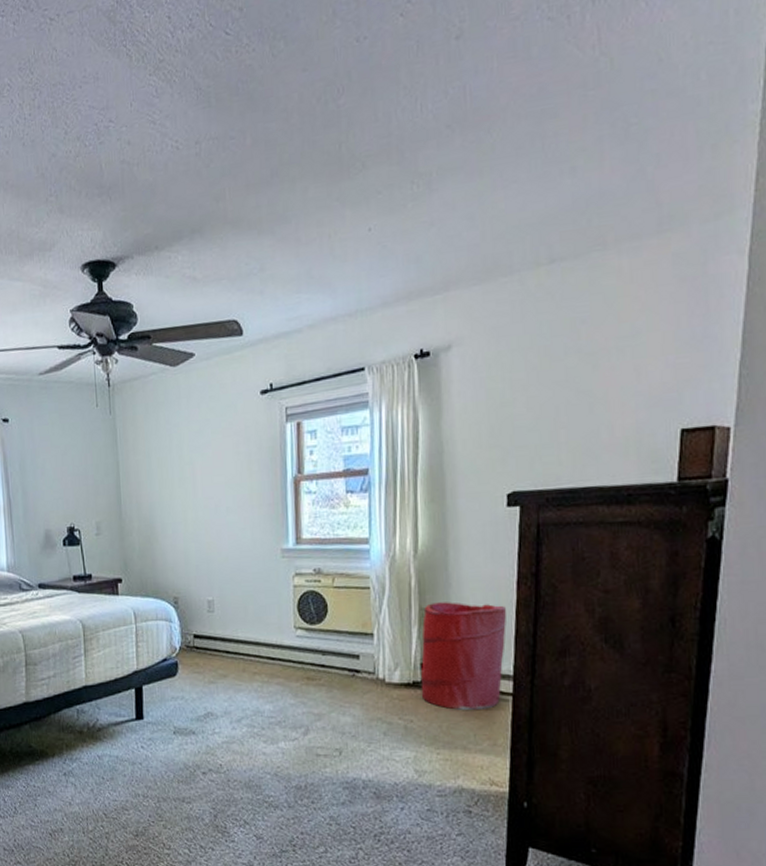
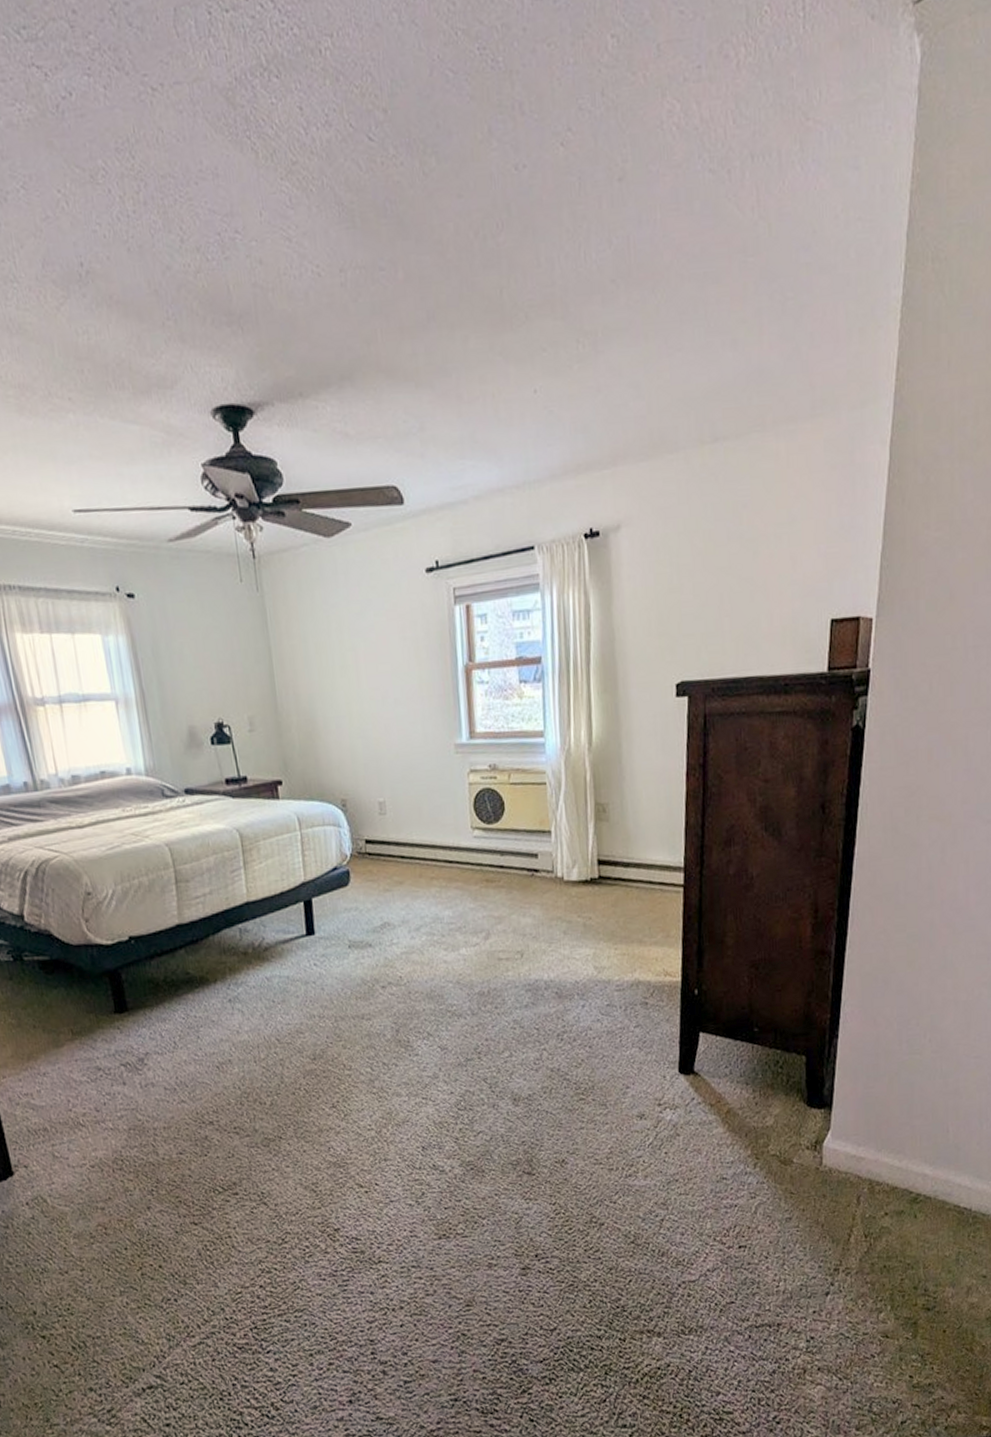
laundry hamper: present [421,602,506,710] -> none [598,795,677,904]

